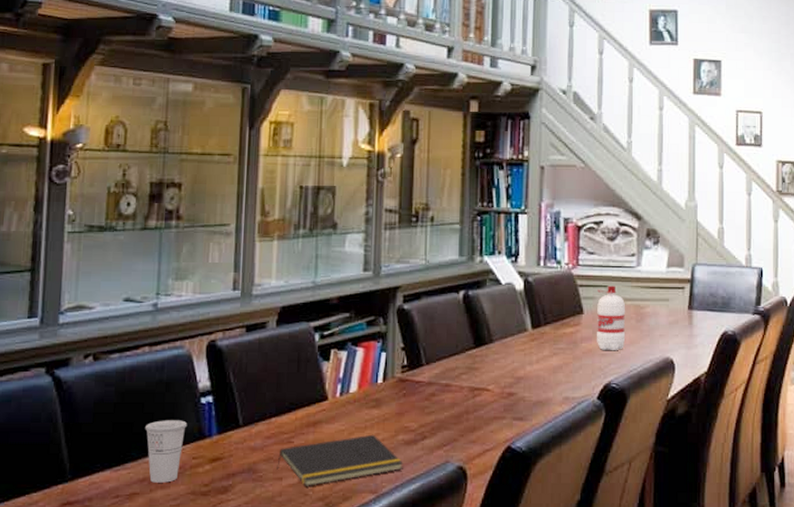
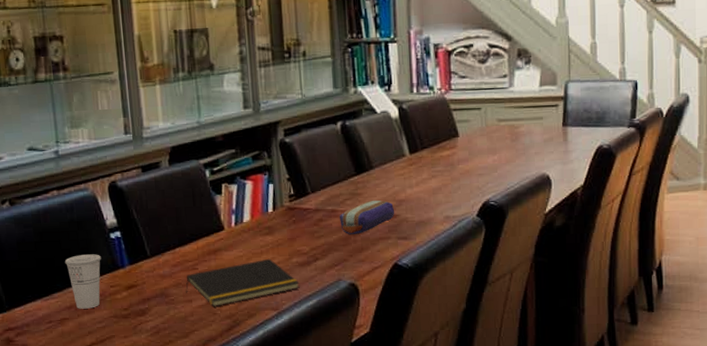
pencil case: none [453,375,512,413] -> present [340,200,395,235]
water bottle: present [597,285,626,351] -> none [471,107,502,171]

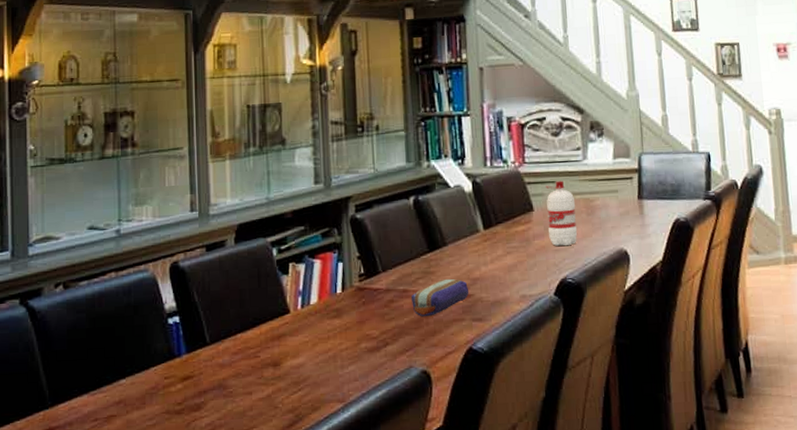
cup: present [64,254,102,309] -> none [117,341,157,404]
notepad: present [186,258,300,307] -> none [246,344,368,399]
water bottle: none [471,107,502,171] -> present [546,181,578,246]

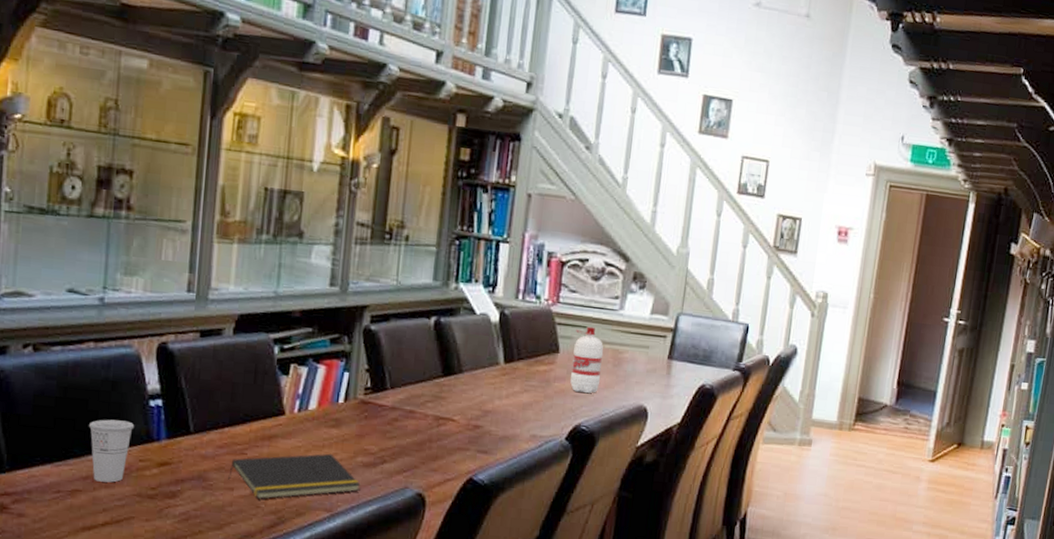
cup: none [117,341,157,404] -> present [88,419,135,483]
notepad: none [246,344,368,399] -> present [228,453,361,499]
pencil case: present [411,278,469,317] -> none [417,406,479,441]

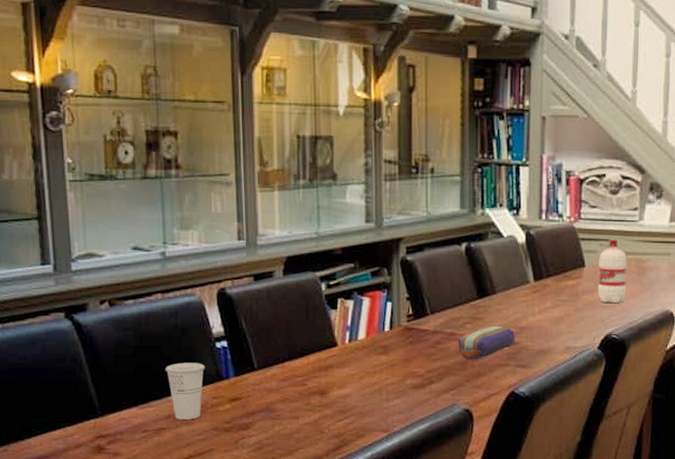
notepad: present [228,453,361,499] -> none [293,378,412,425]
pencil case: none [417,406,479,441] -> present [458,325,515,360]

